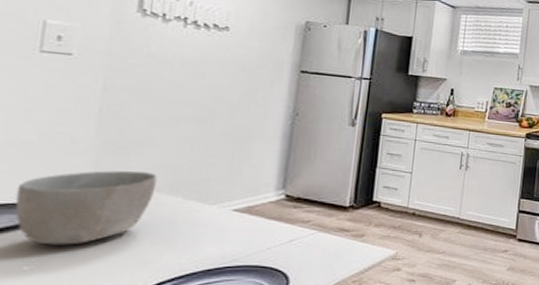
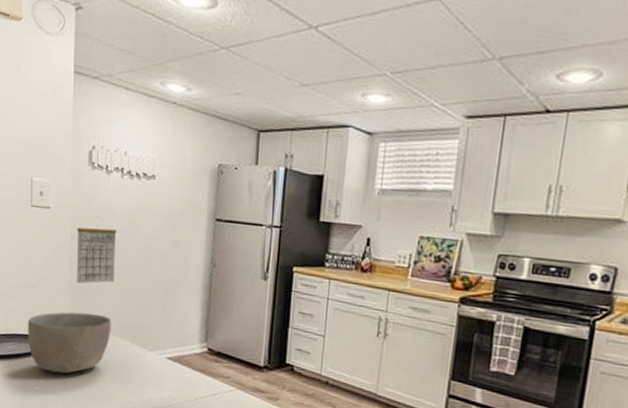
calendar: none [106,65,173,139] -> present [76,216,117,284]

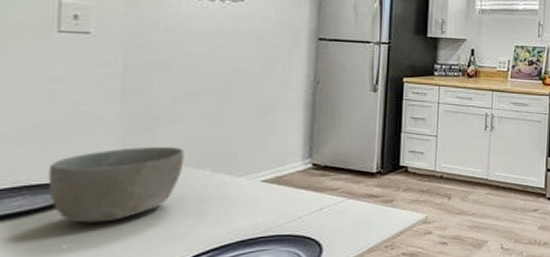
calendar: present [76,216,117,284] -> none [131,40,192,116]

